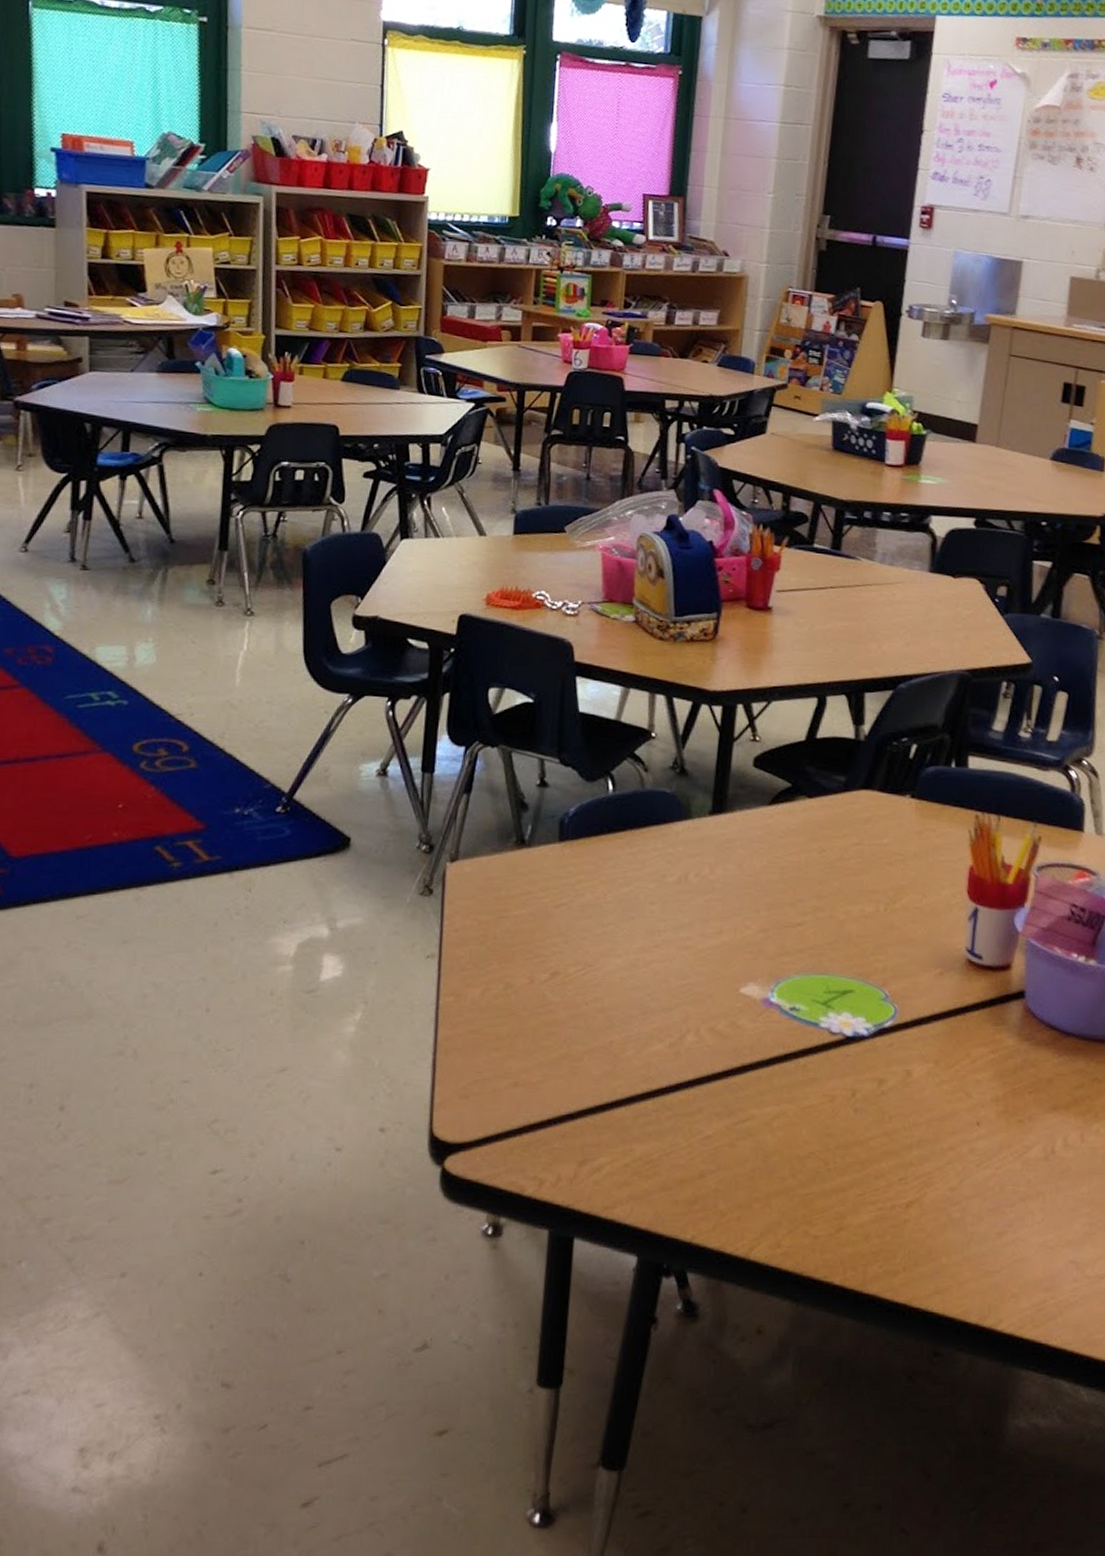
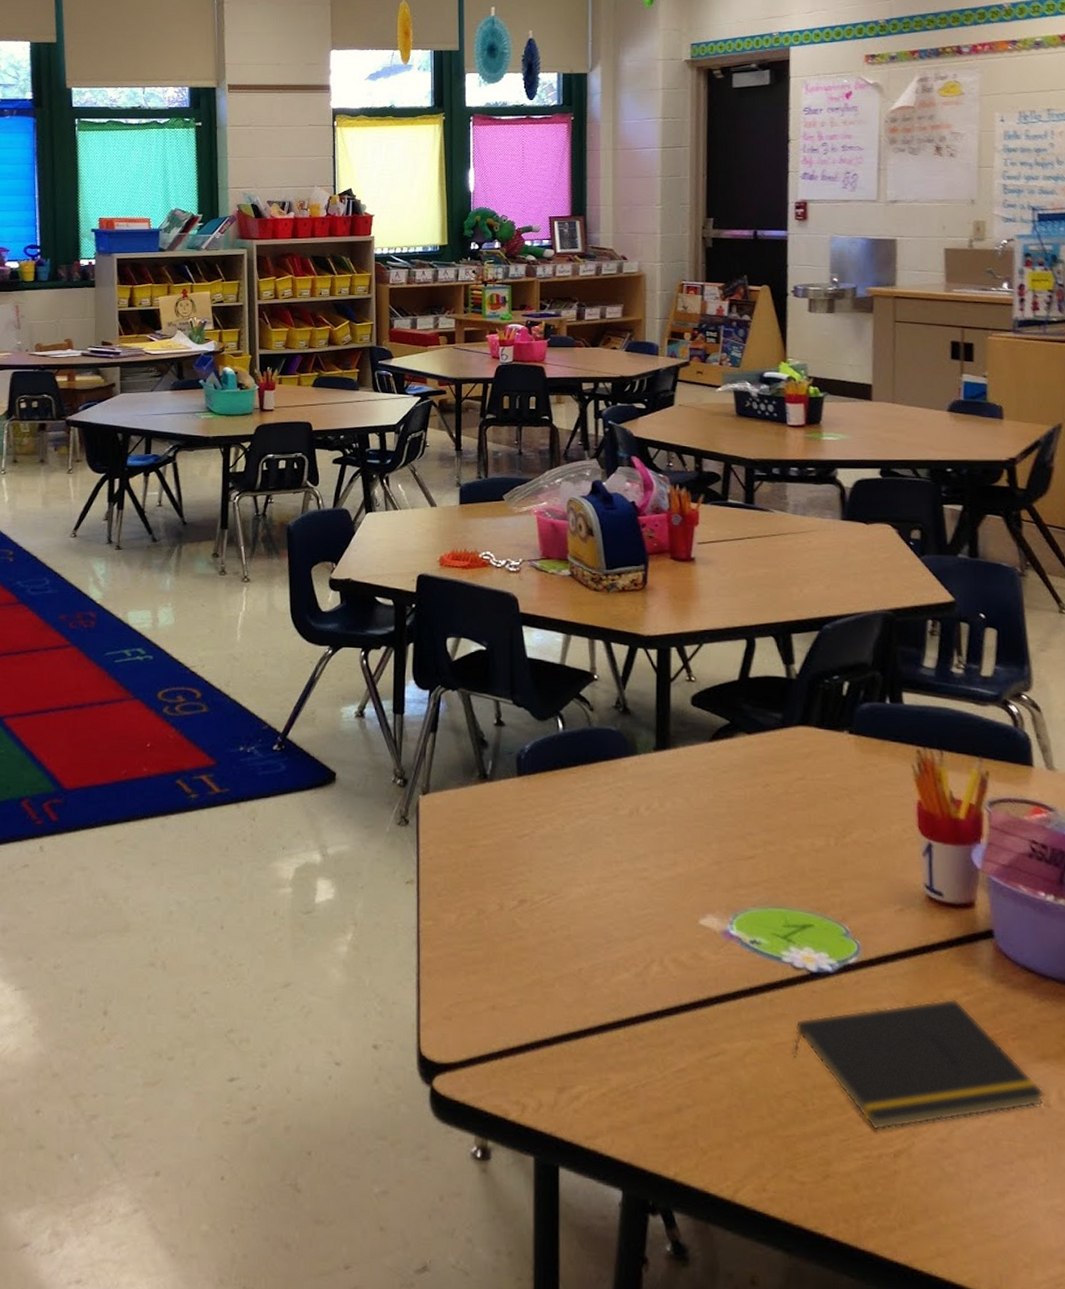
notepad: none [820,1057,1052,1184] -> present [792,998,1045,1131]

